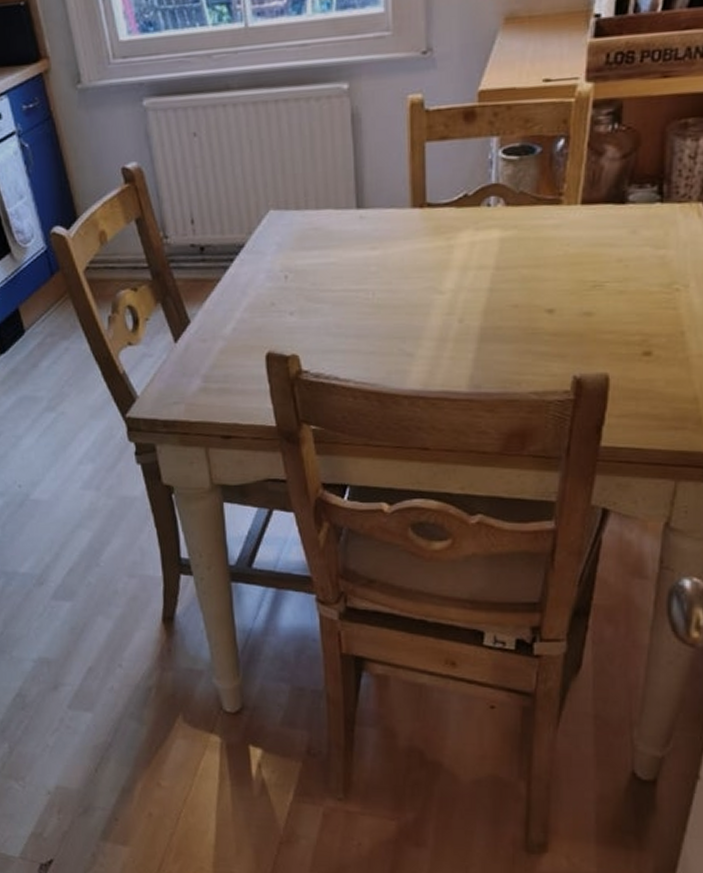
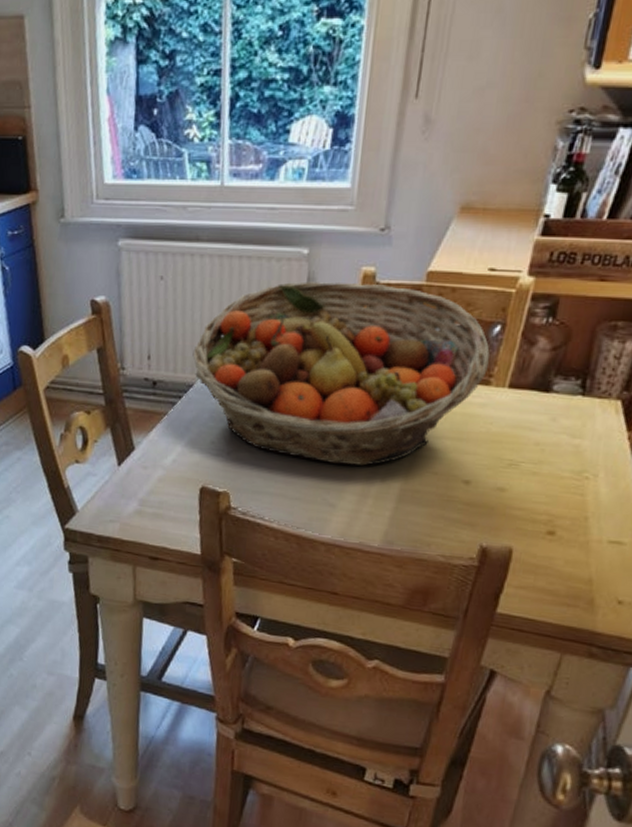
fruit basket: none [239,111,556,310] -> present [192,282,490,466]

